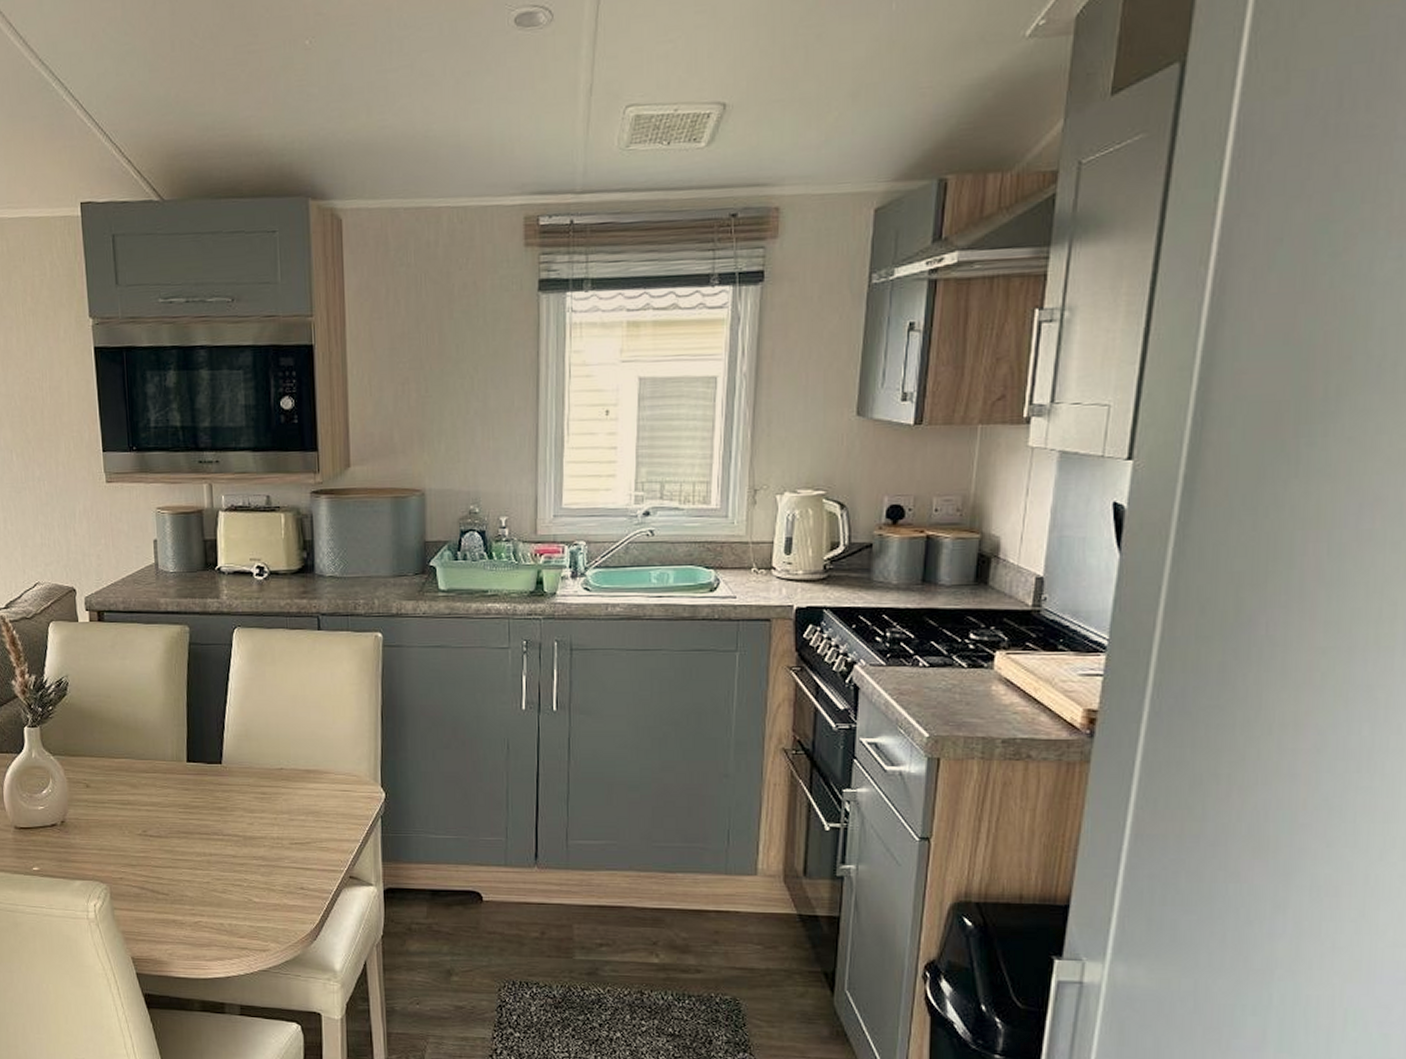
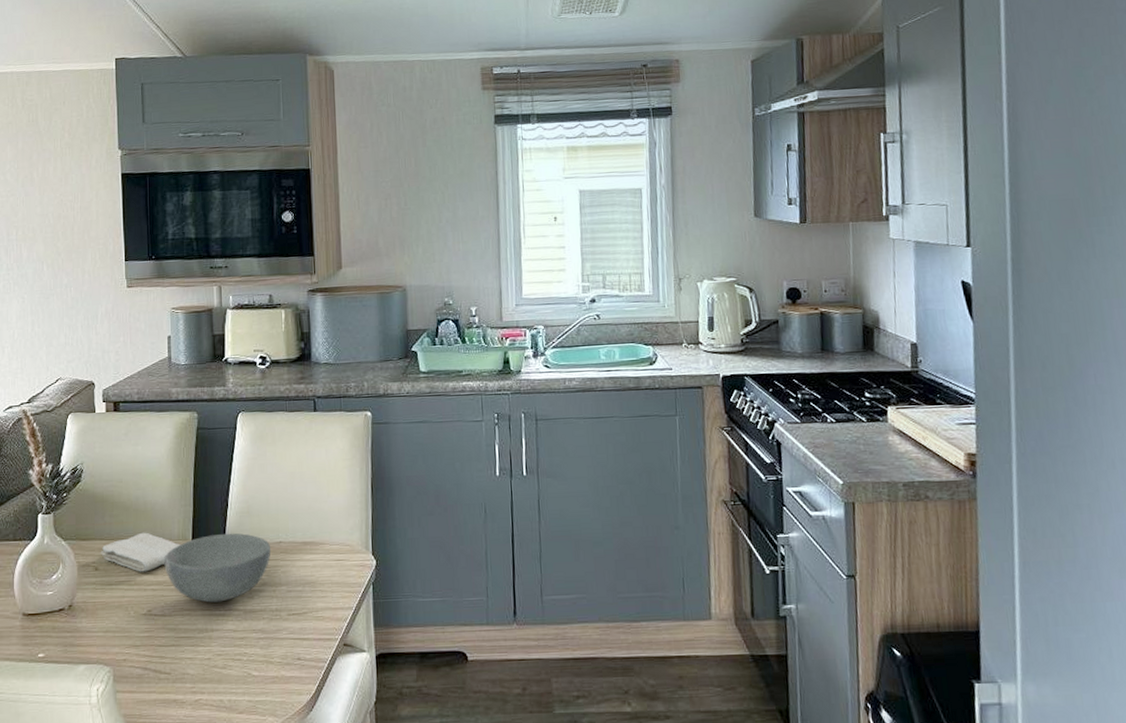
washcloth: none [90,751,175,792] -> present [100,532,181,572]
bowl: none [158,756,272,827] -> present [164,533,271,603]

